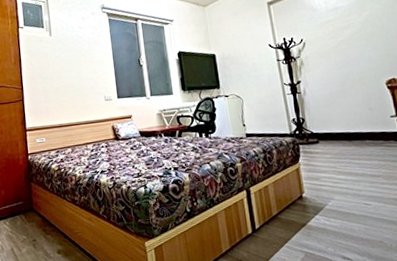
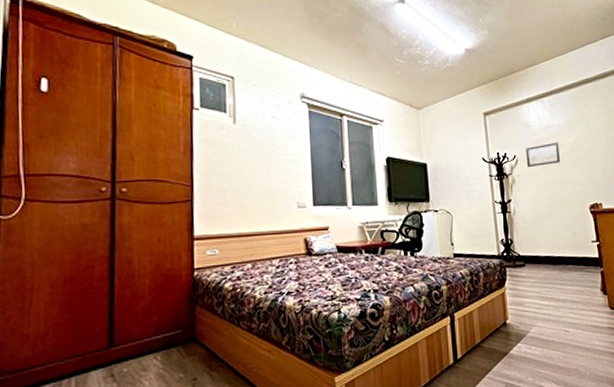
wall art: none [312,22,351,50] -> present [525,142,561,168]

